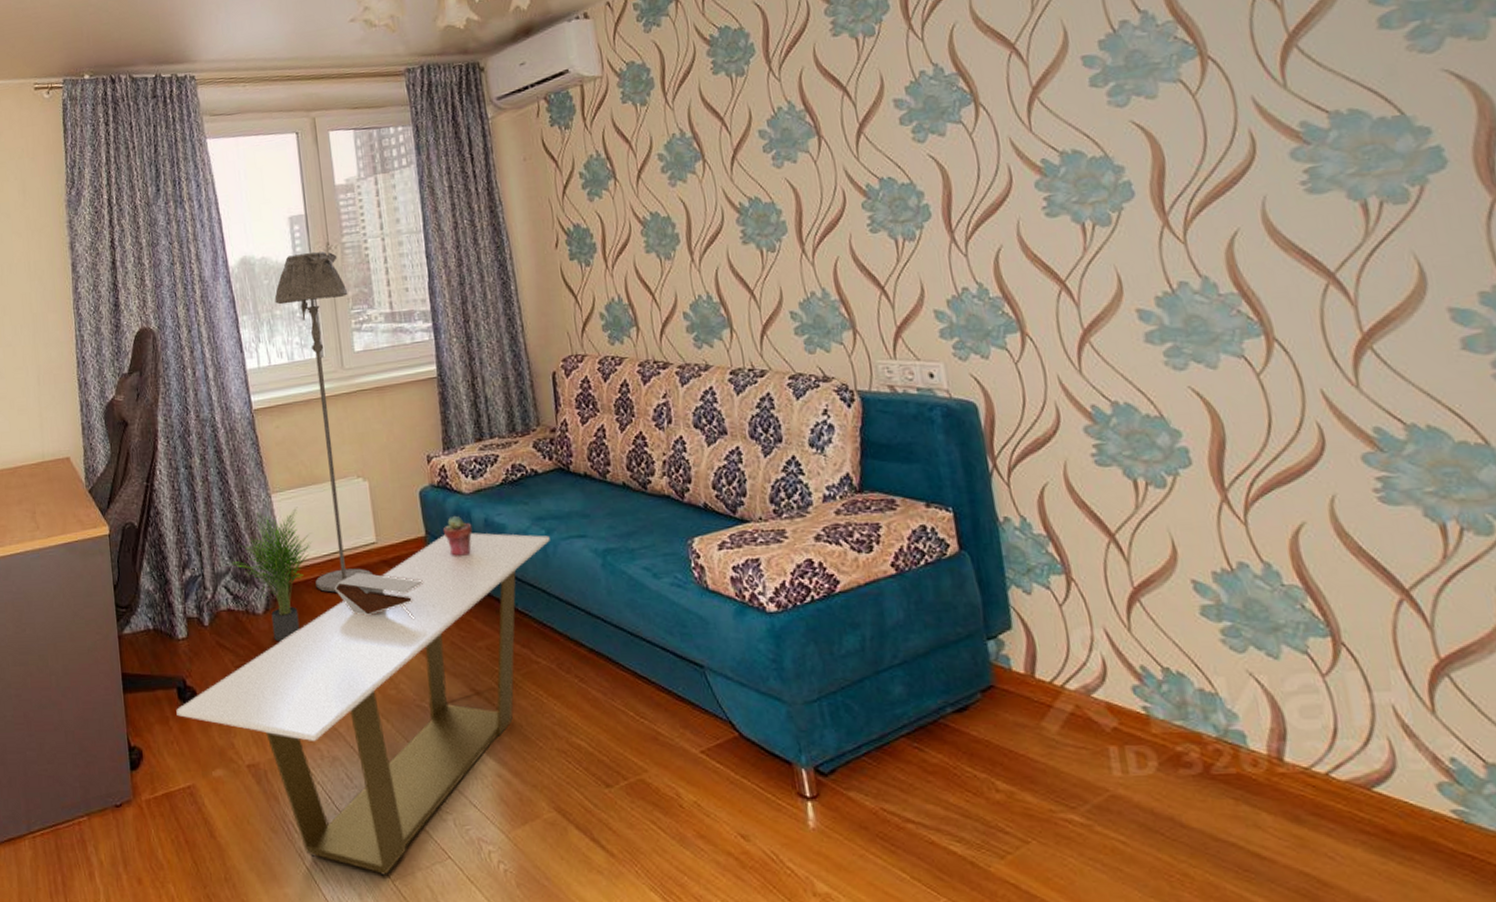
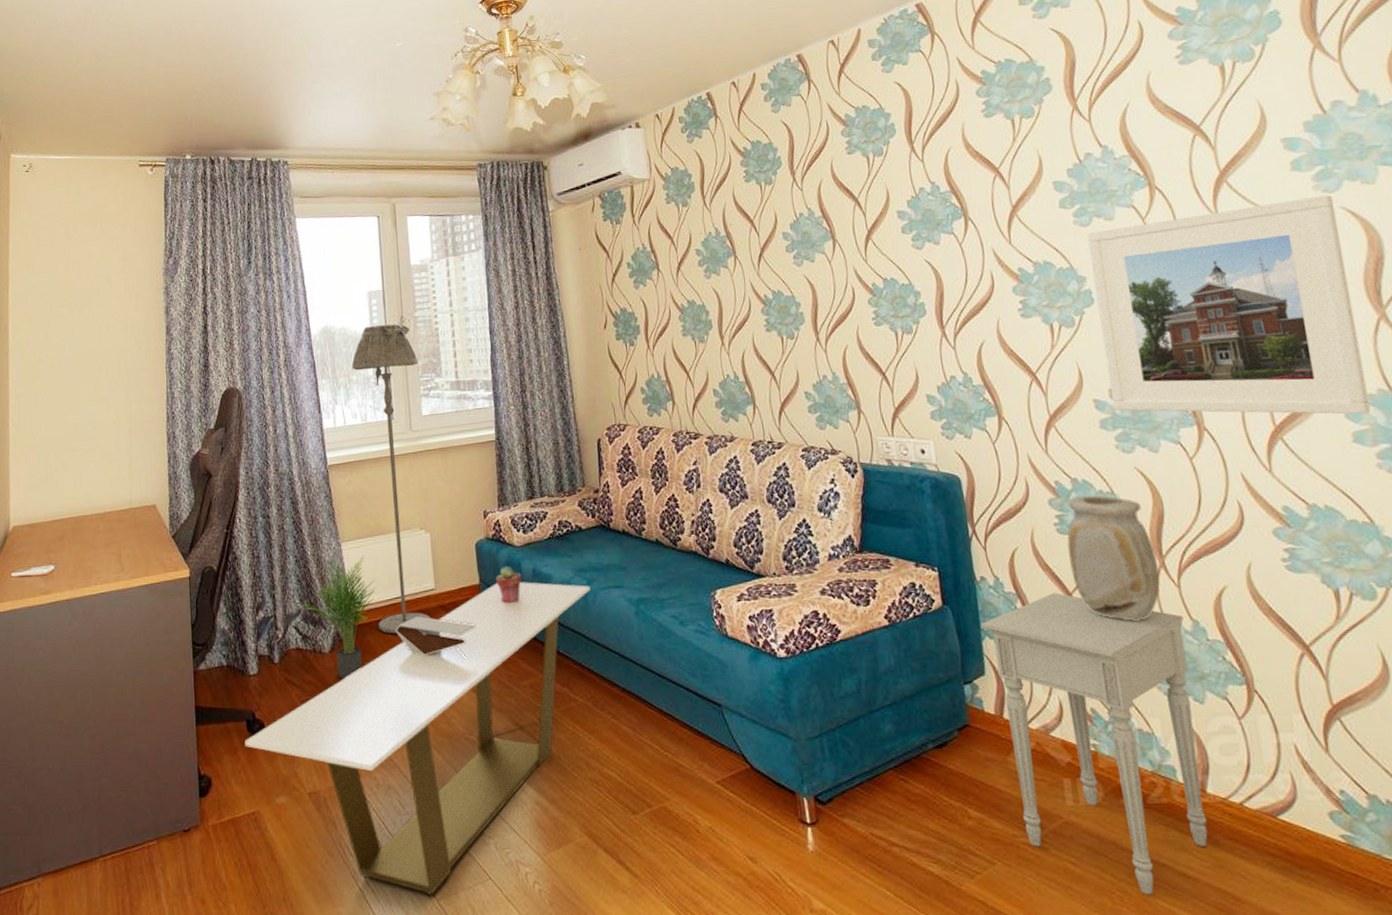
nightstand: none [1005,533,1287,879] -> present [980,592,1208,895]
vase: none [1107,420,1223,565] -> present [1067,495,1160,621]
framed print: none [1125,55,1484,322] -> present [1087,195,1371,415]

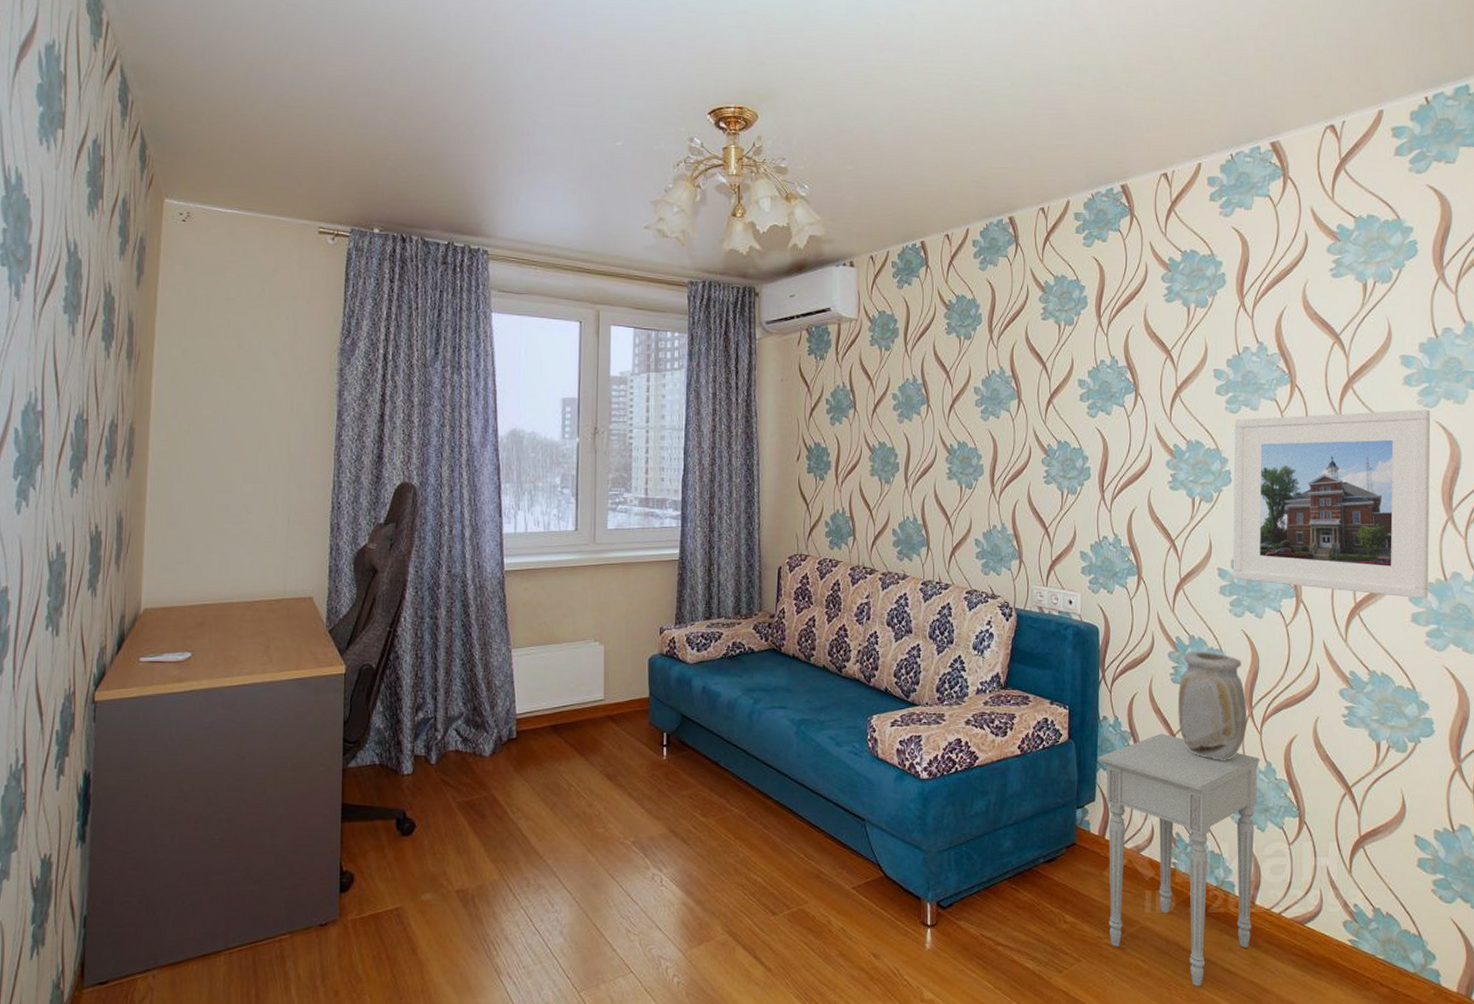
coffee table: present [245,582,590,895] -> none [393,698,756,987]
potted plant: present [301,555,377,680] -> none [464,662,545,783]
floor lamp: present [352,324,431,634] -> none [539,433,609,741]
decorative bowl: present [395,616,476,659] -> none [559,725,641,768]
potted succulent: present [496,566,522,603] -> none [666,681,691,717]

